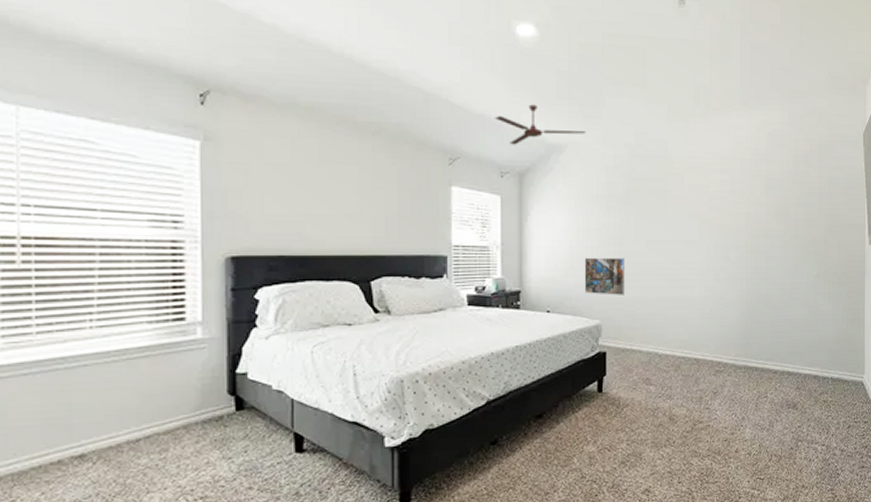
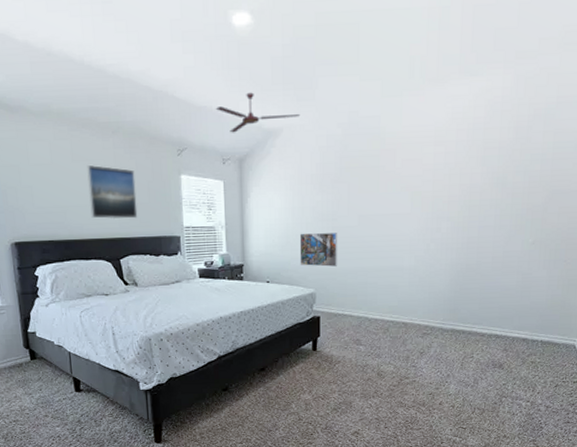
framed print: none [337,169,397,234] -> present [87,165,138,220]

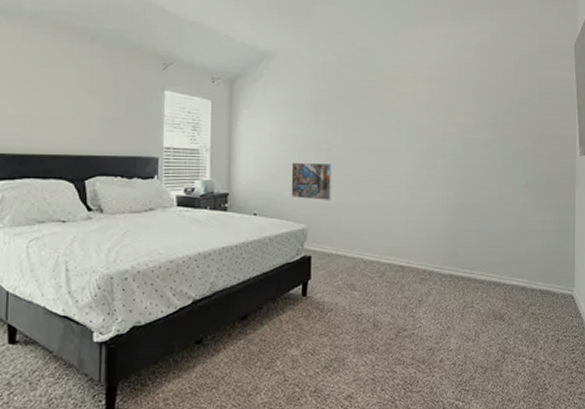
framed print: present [87,165,138,220] -> none [56,72,112,135]
ceiling fan: present [215,92,301,133] -> none [207,13,296,52]

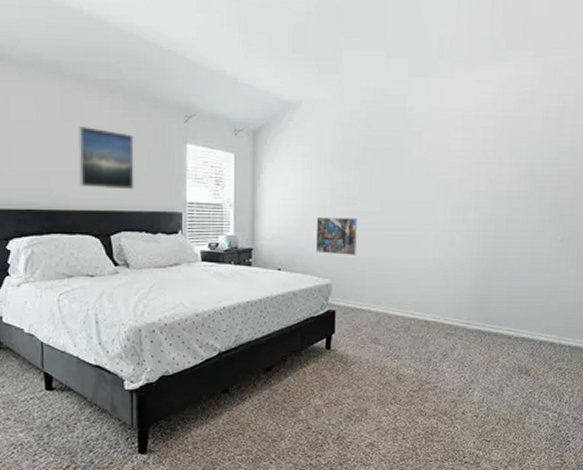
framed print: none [56,72,112,135] -> present [78,126,134,190]

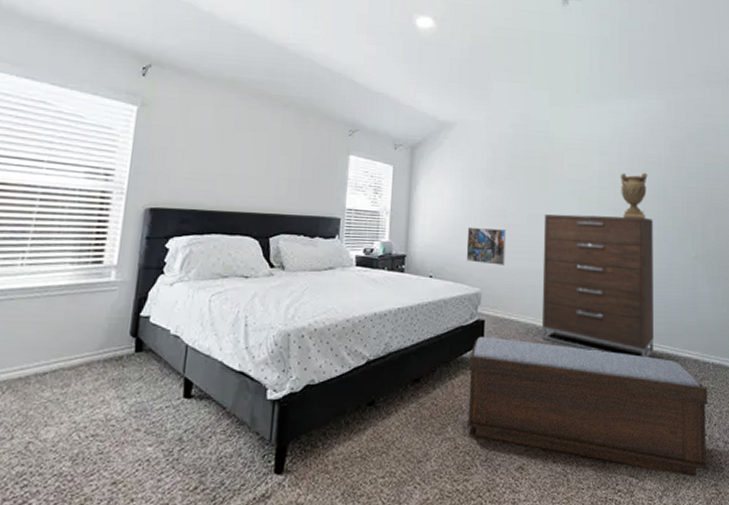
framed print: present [78,126,134,190] -> none [245,135,301,195]
bench: none [318,326,562,450] -> present [466,336,709,477]
dresser: none [394,199,518,343] -> present [541,214,653,359]
decorative urn: none [484,149,516,201] -> present [620,172,648,219]

